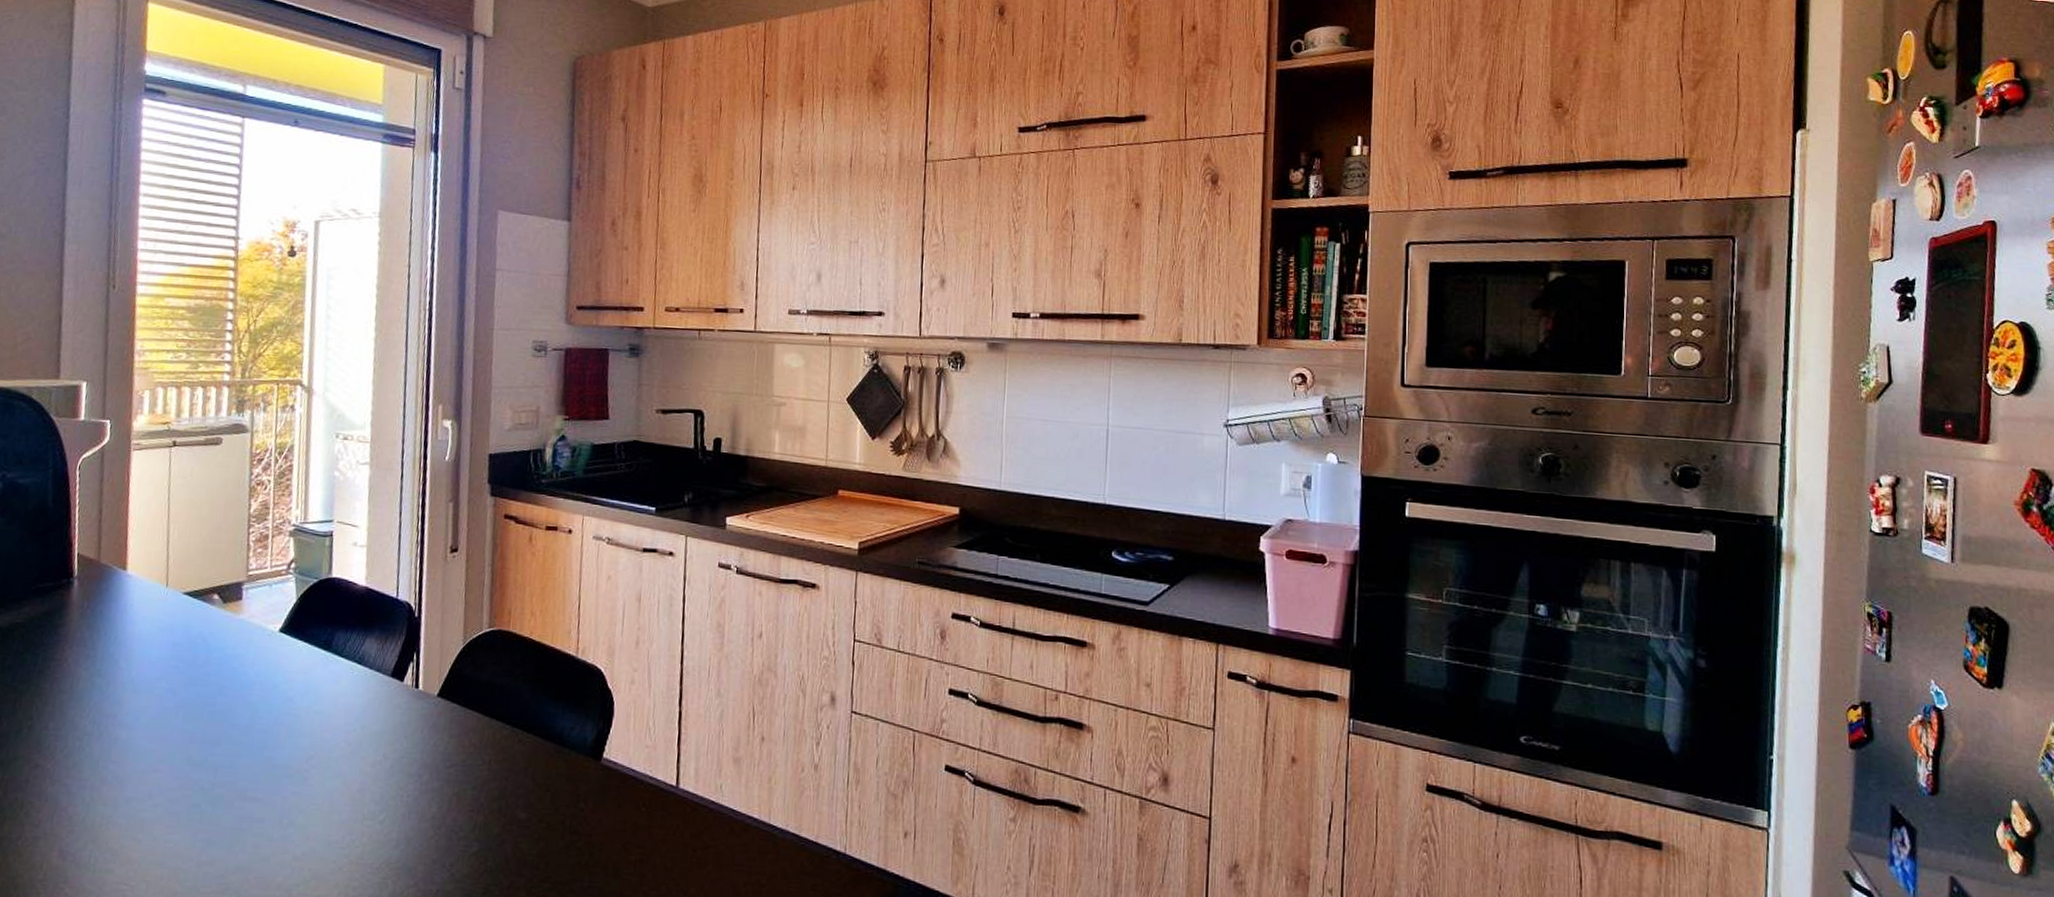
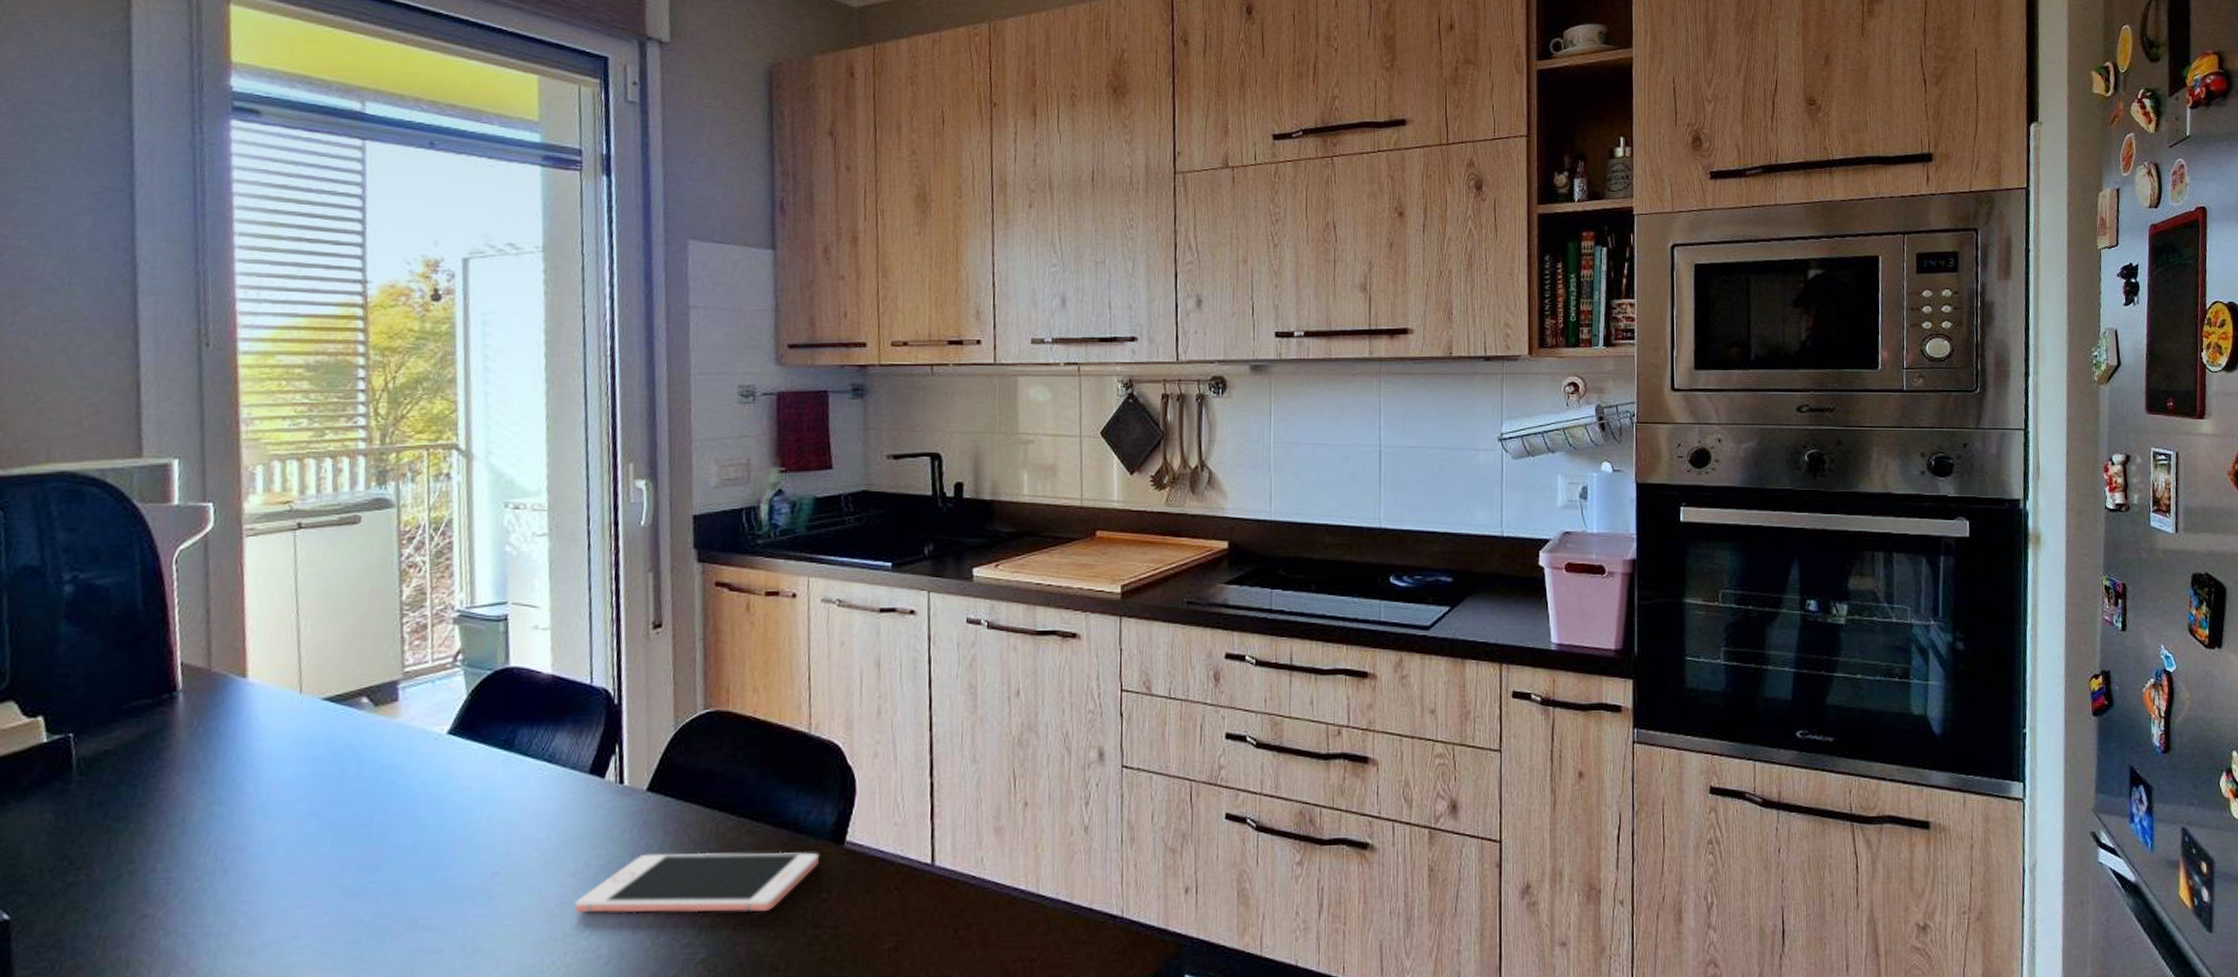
cell phone: none [372,752,579,814] -> present [574,851,819,913]

